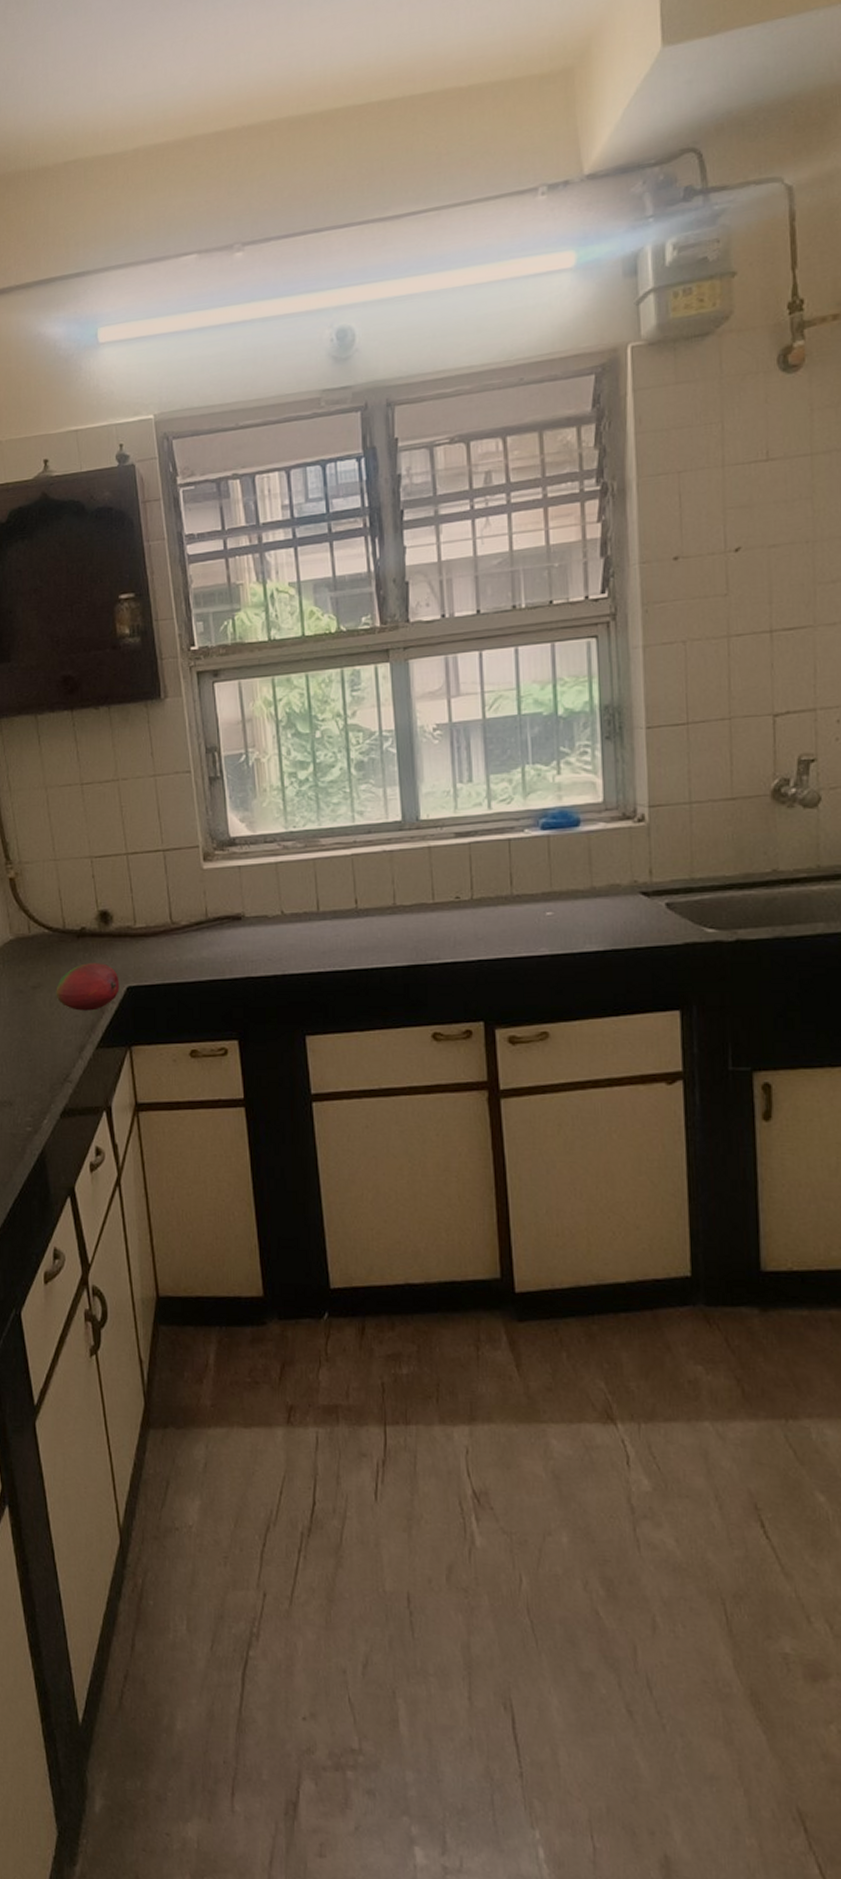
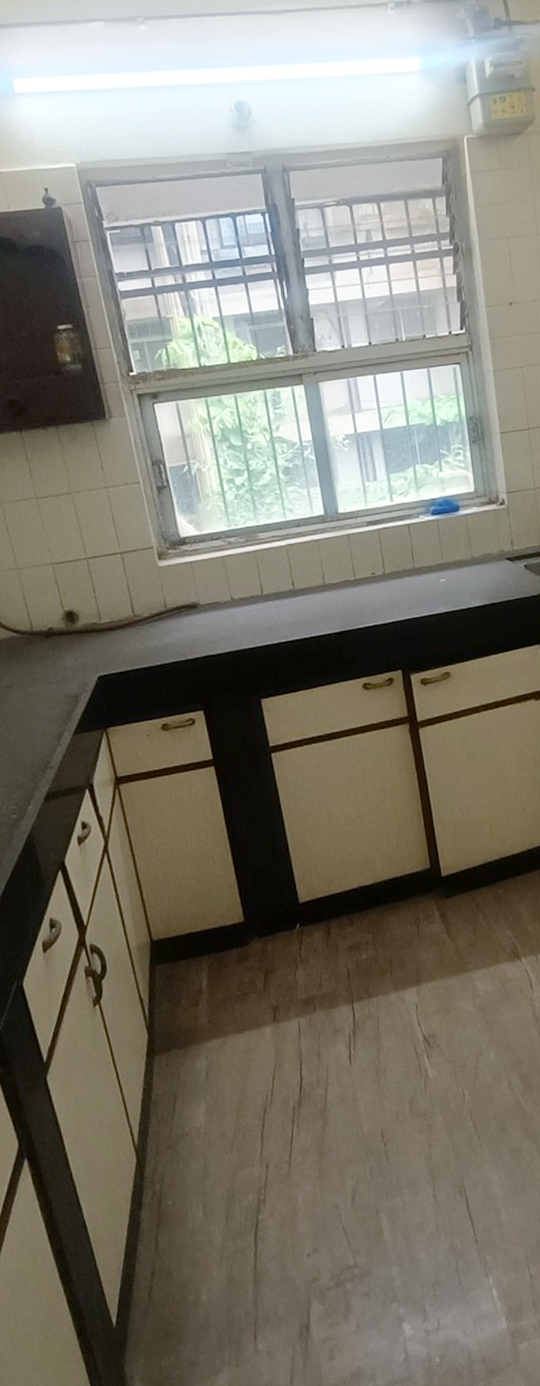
fruit: present [56,963,120,1011] -> none [29,658,91,703]

